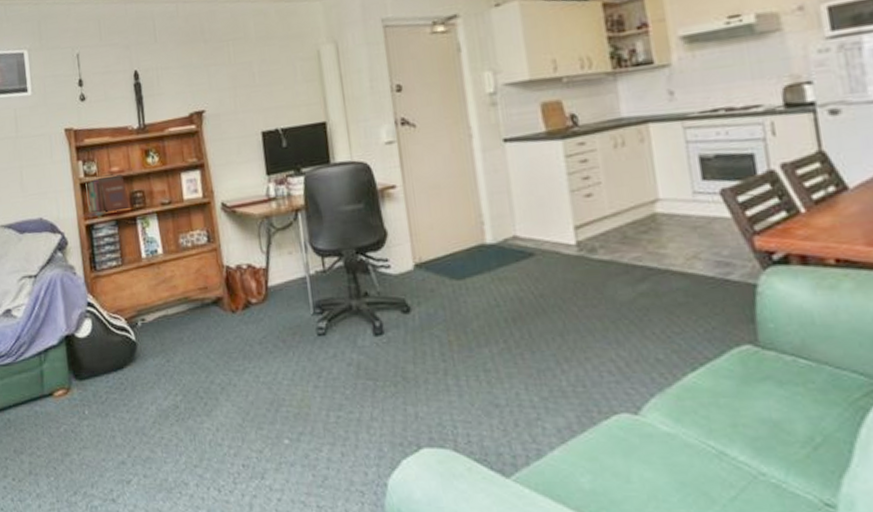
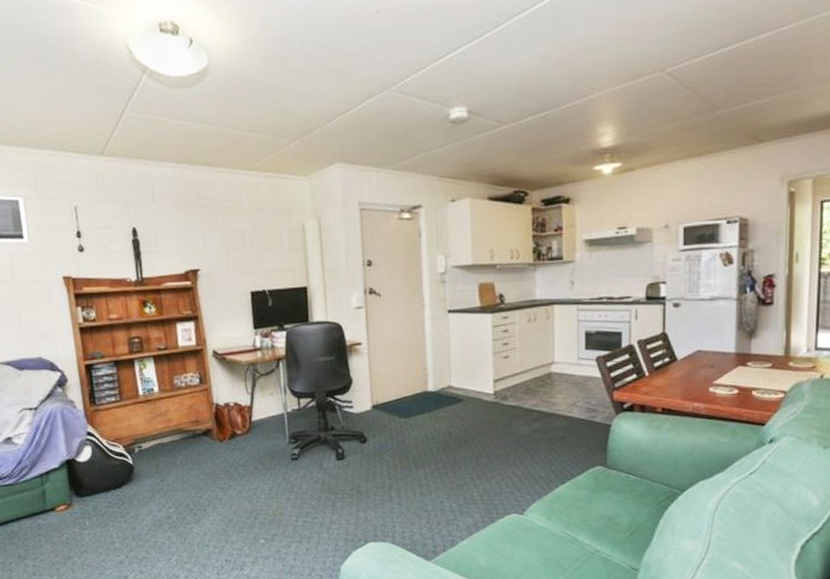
books: present [85,173,129,213] -> none [84,320,127,355]

